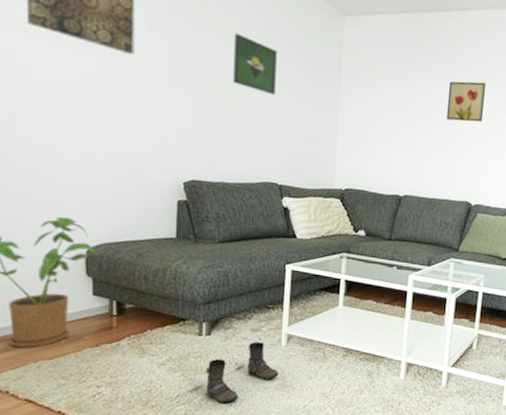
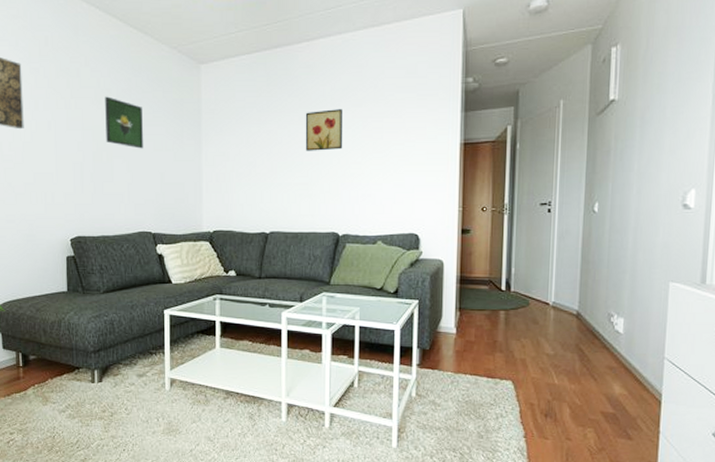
boots: present [205,342,279,404] -> none [99,387,165,448]

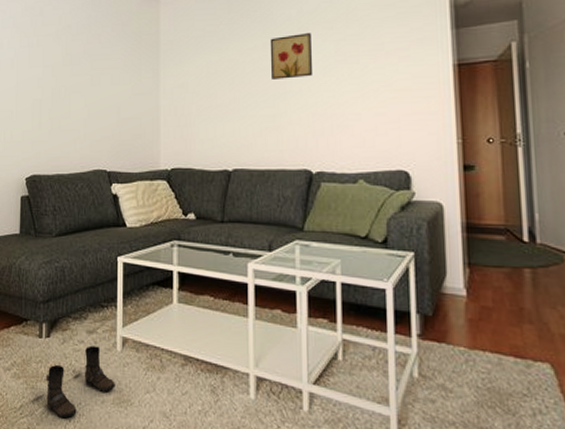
boots: none [99,387,165,448] -> present [45,345,115,419]
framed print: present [105,96,143,149] -> none [65,32,101,83]

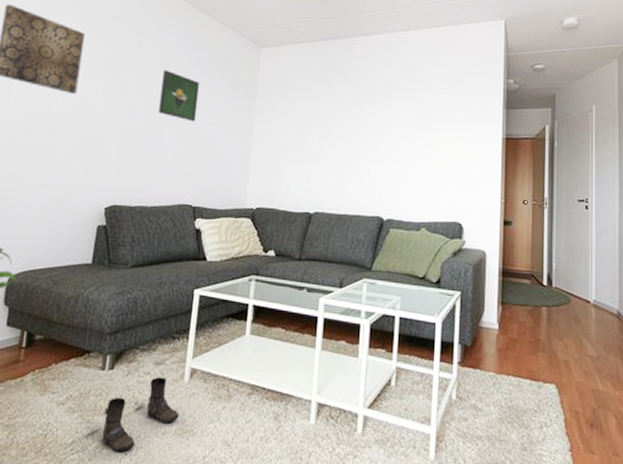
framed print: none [65,32,101,83] -> present [158,70,199,122]
wall art: present [270,33,314,80] -> none [356,98,393,136]

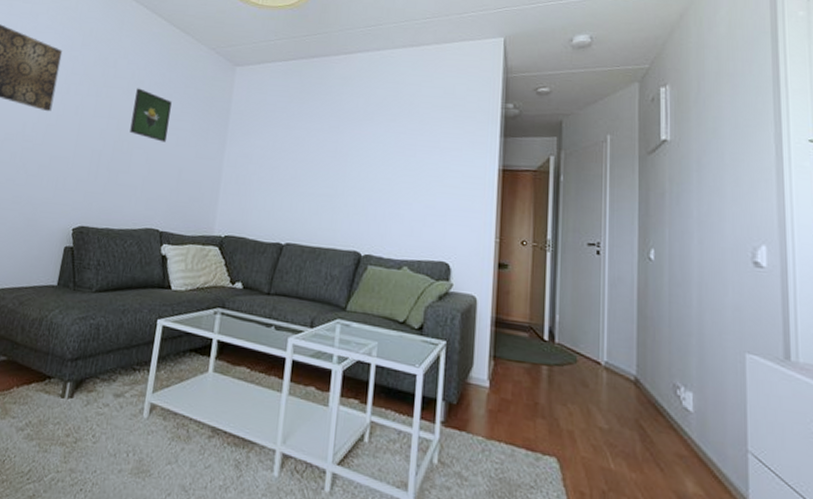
boots: present [101,377,179,452] -> none [57,410,136,487]

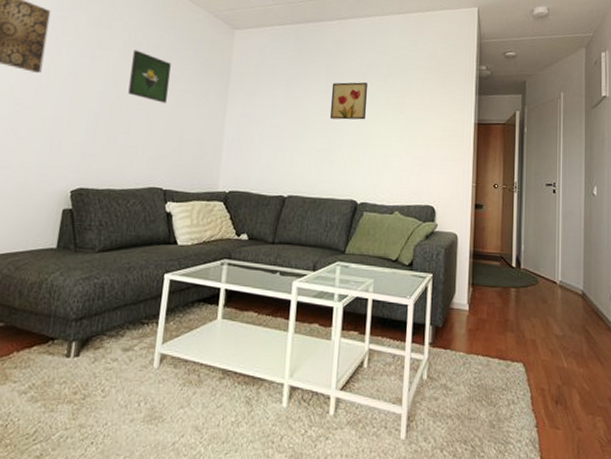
wall art: none [333,121,375,163] -> present [330,82,367,120]

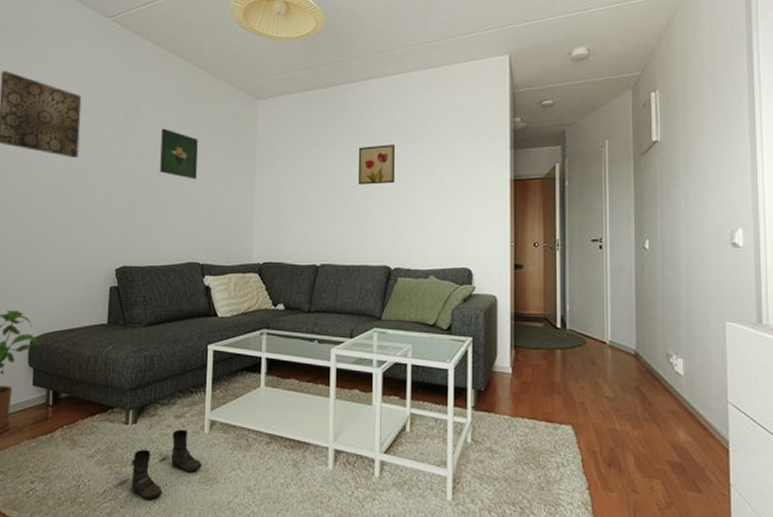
boots: none [66,363,148,441] -> present [131,429,202,500]

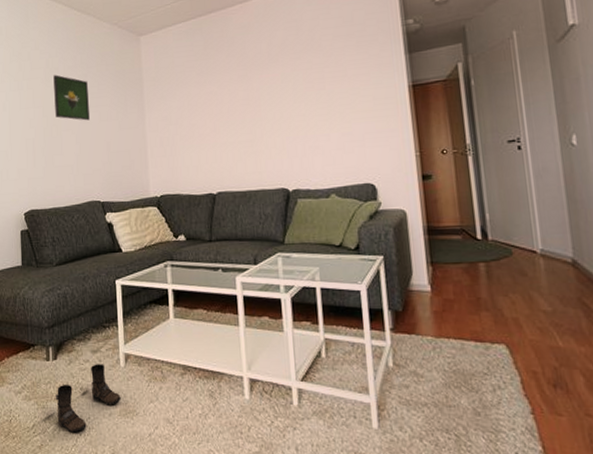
wall art: present [358,145,396,185] -> none [244,64,285,108]

